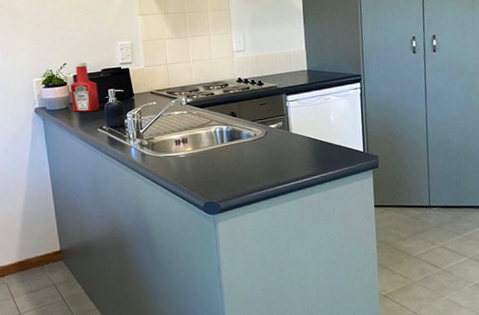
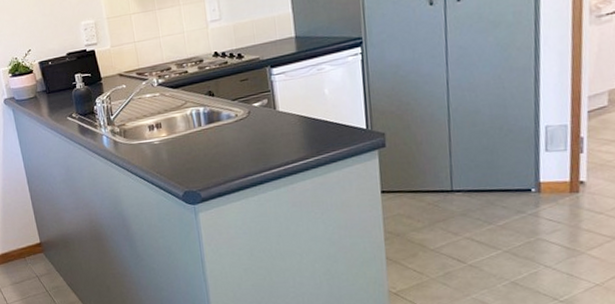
ketchup bottle: present [69,63,100,112] -> none [36,47,68,101]

